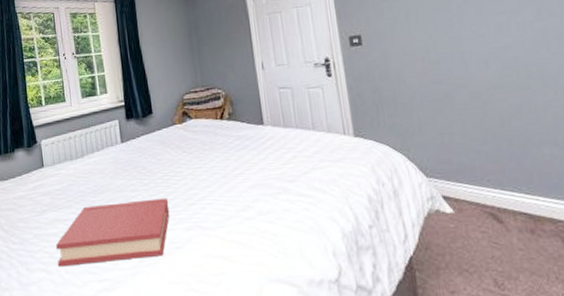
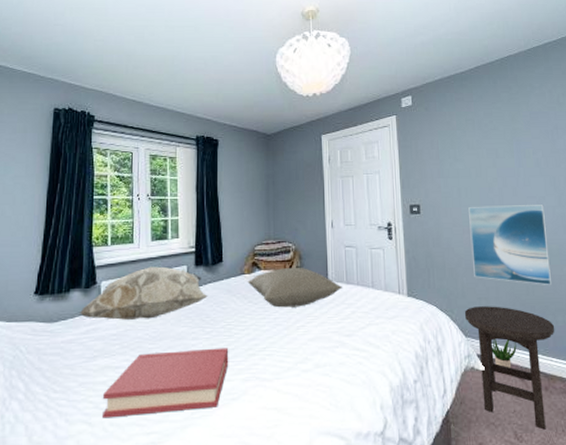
decorative pillow: none [25,122,142,176] -> present [78,266,208,320]
pillow: none [179,114,280,156] -> present [247,268,342,308]
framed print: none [420,20,533,114] -> present [468,205,551,285]
stool: none [423,141,541,277] -> present [464,306,555,430]
potted plant: none [460,177,492,210] -> present [492,338,517,368]

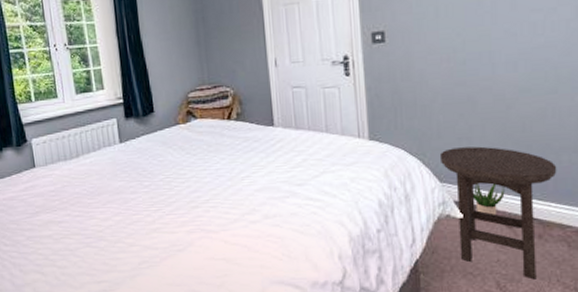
decorative pillow: present [78,266,208,320] -> none [15,120,142,177]
hardback book: present [103,347,229,419] -> none [51,200,172,269]
pillow: present [247,268,342,308] -> none [183,114,291,158]
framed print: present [468,205,551,285] -> none [449,18,557,119]

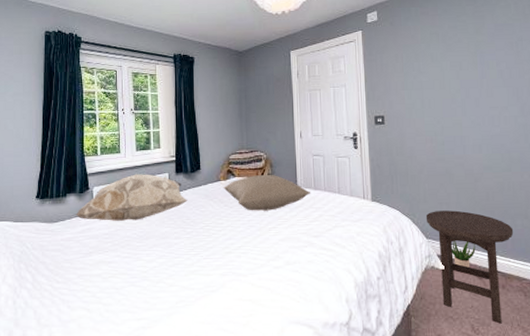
decorative pillow: none [15,120,142,177] -> present [75,174,188,221]
pillow: none [183,114,291,158] -> present [223,175,310,211]

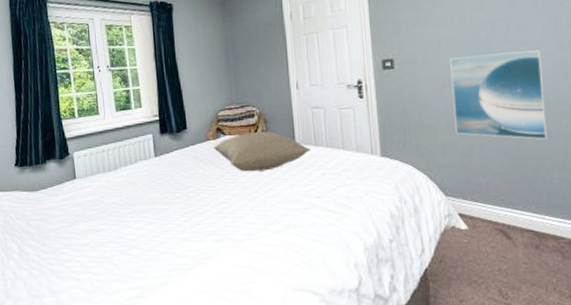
decorative pillow: present [75,174,188,221] -> none [56,136,175,188]
stool: present [425,210,514,324] -> none [444,163,550,288]
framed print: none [431,115,511,191] -> present [450,50,547,140]
potted plant: present [452,240,476,268] -> none [475,197,504,227]

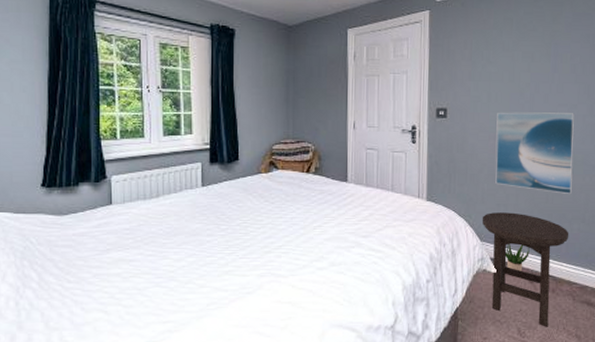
pillow: present [213,131,310,172] -> none [264,169,361,208]
stool: none [444,163,550,288] -> present [482,212,569,327]
potted plant: none [475,197,504,227] -> present [505,243,530,271]

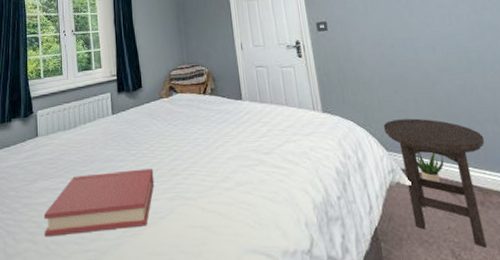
hardback book: none [118,245,245,308] -> present [44,168,155,237]
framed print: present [495,112,574,194] -> none [377,12,475,95]

